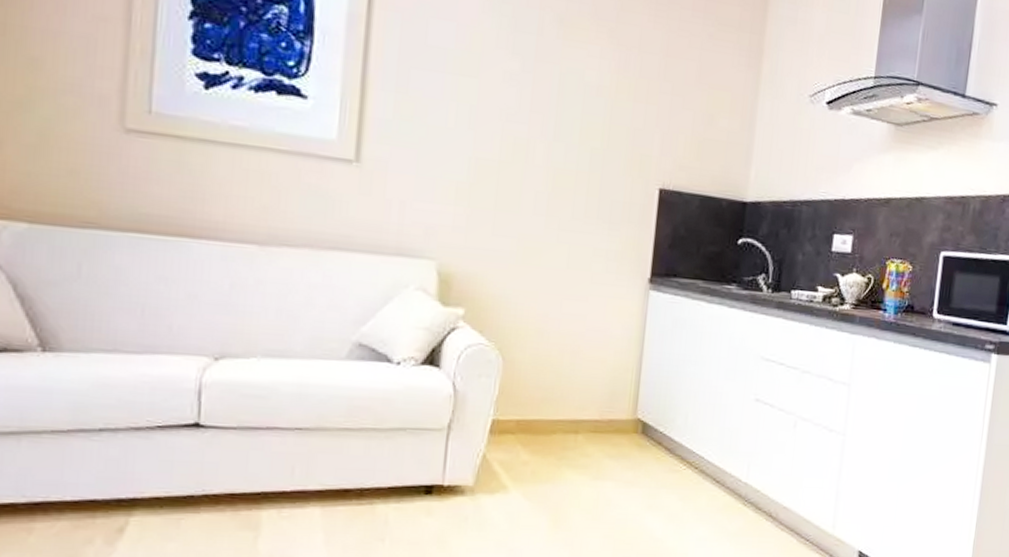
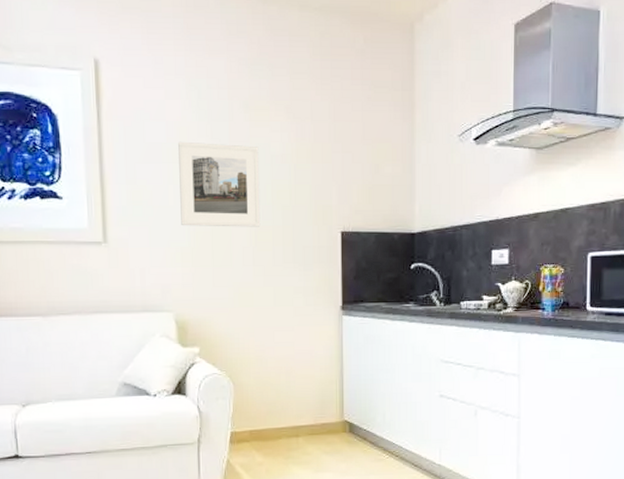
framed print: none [460,50,571,170] -> present [178,141,261,227]

